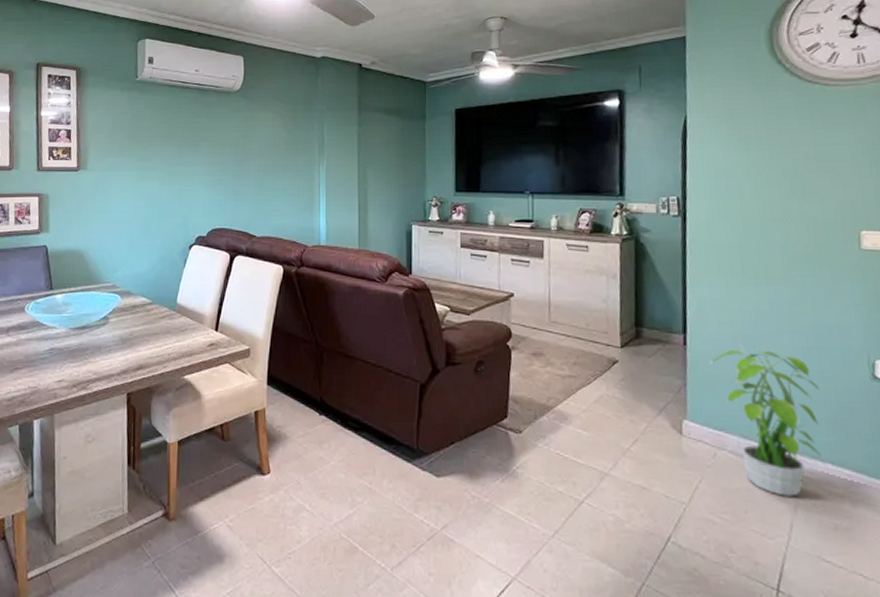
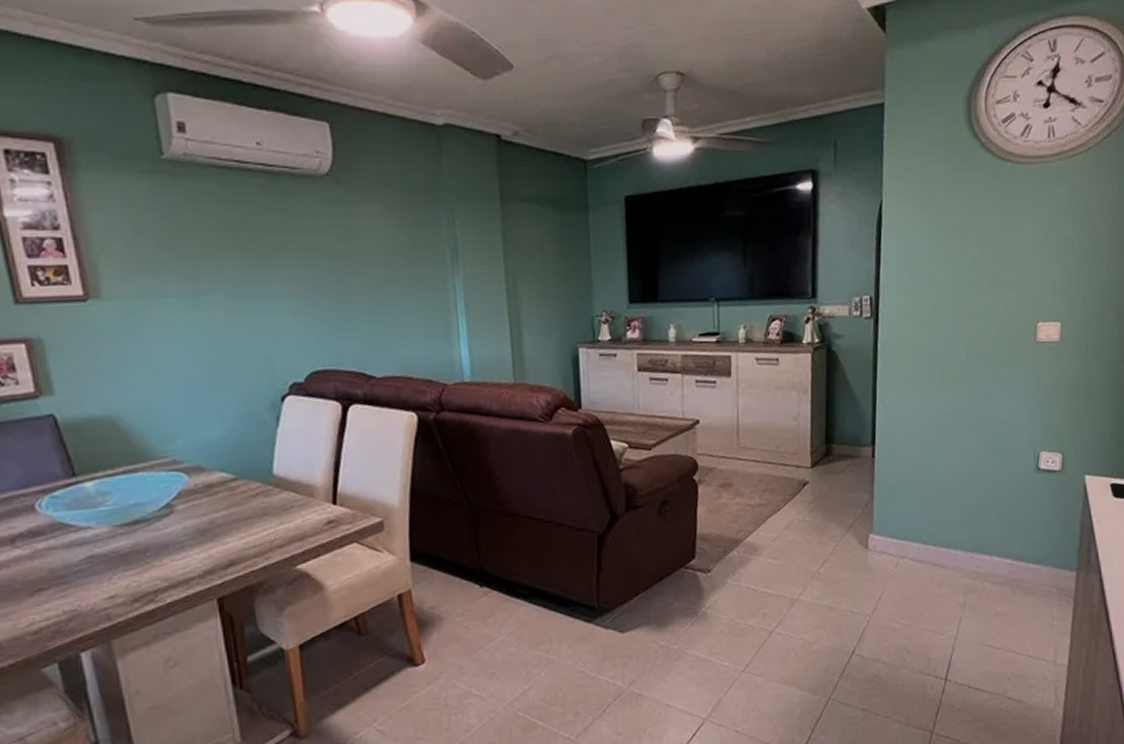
potted plant: present [709,345,821,497] -> none [896,449,992,594]

